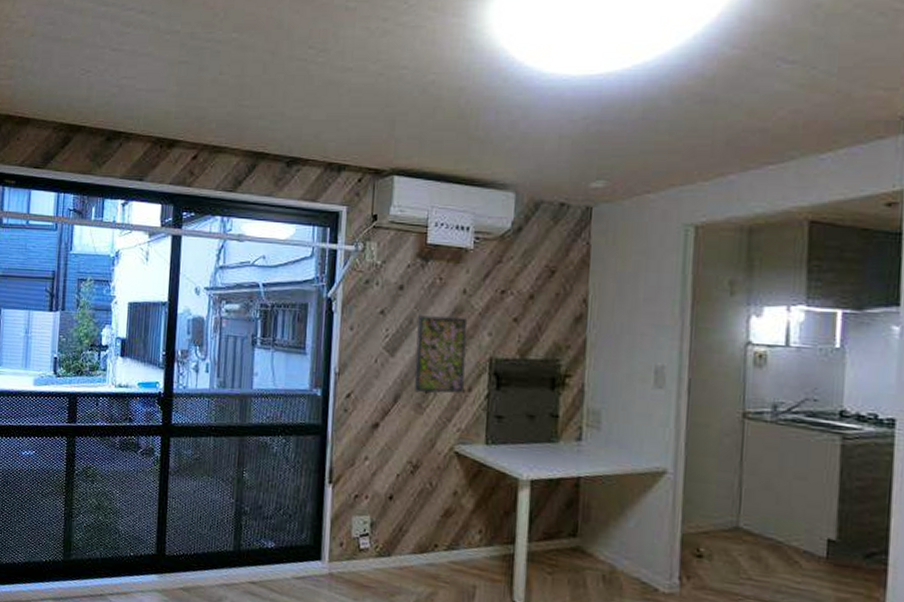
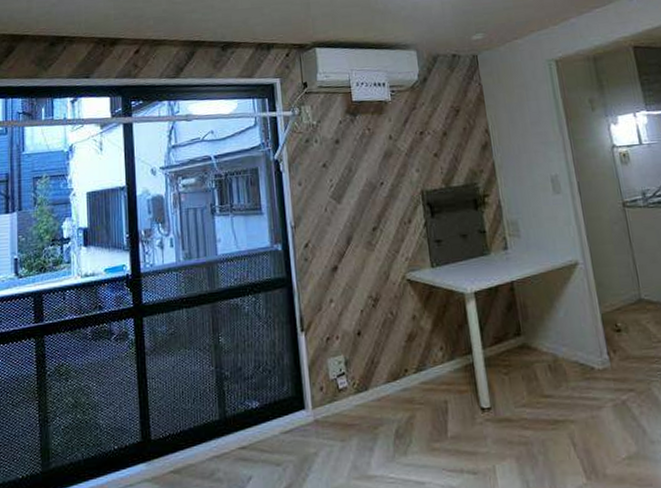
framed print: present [415,315,468,394] -> none [356,160,406,232]

